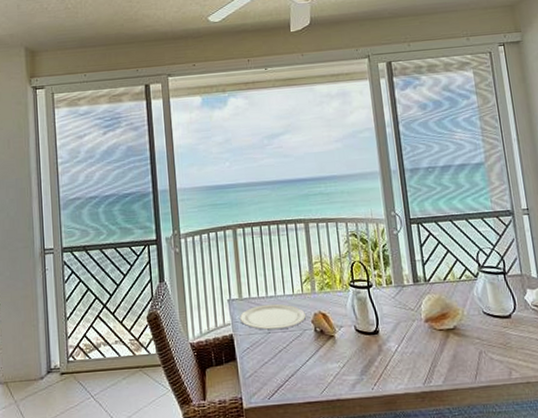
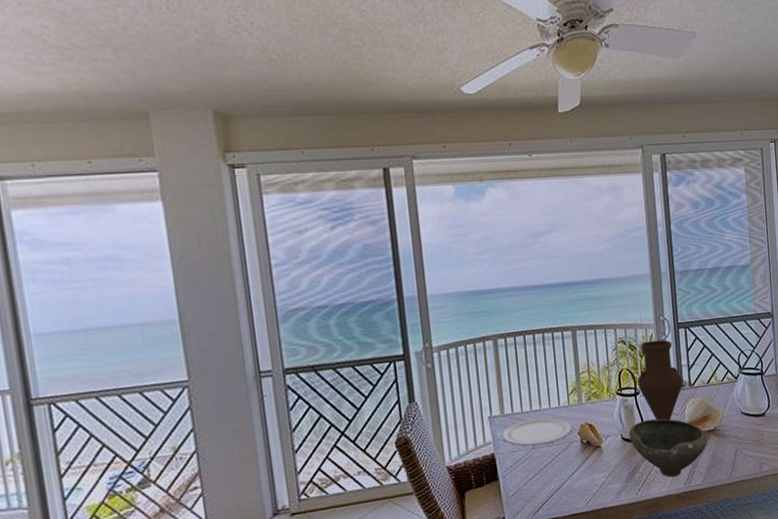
bowl: none [363,313,448,375] -> present [629,418,708,478]
vase: none [370,234,417,316] -> present [637,339,683,421]

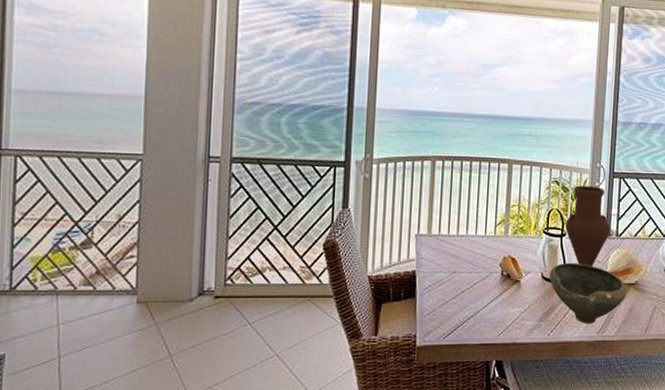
plate: present [502,417,572,446] -> none [426,243,495,270]

